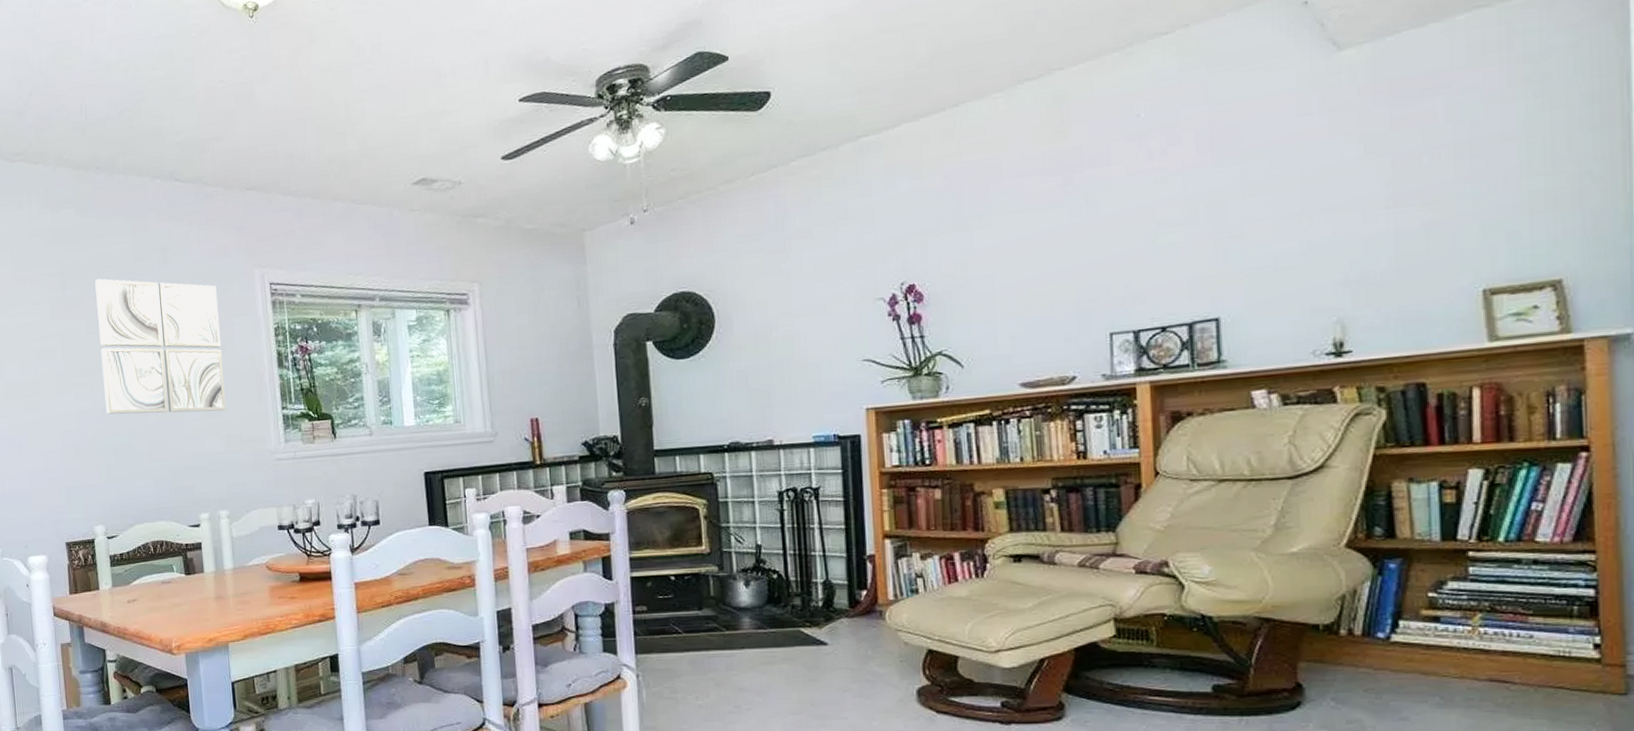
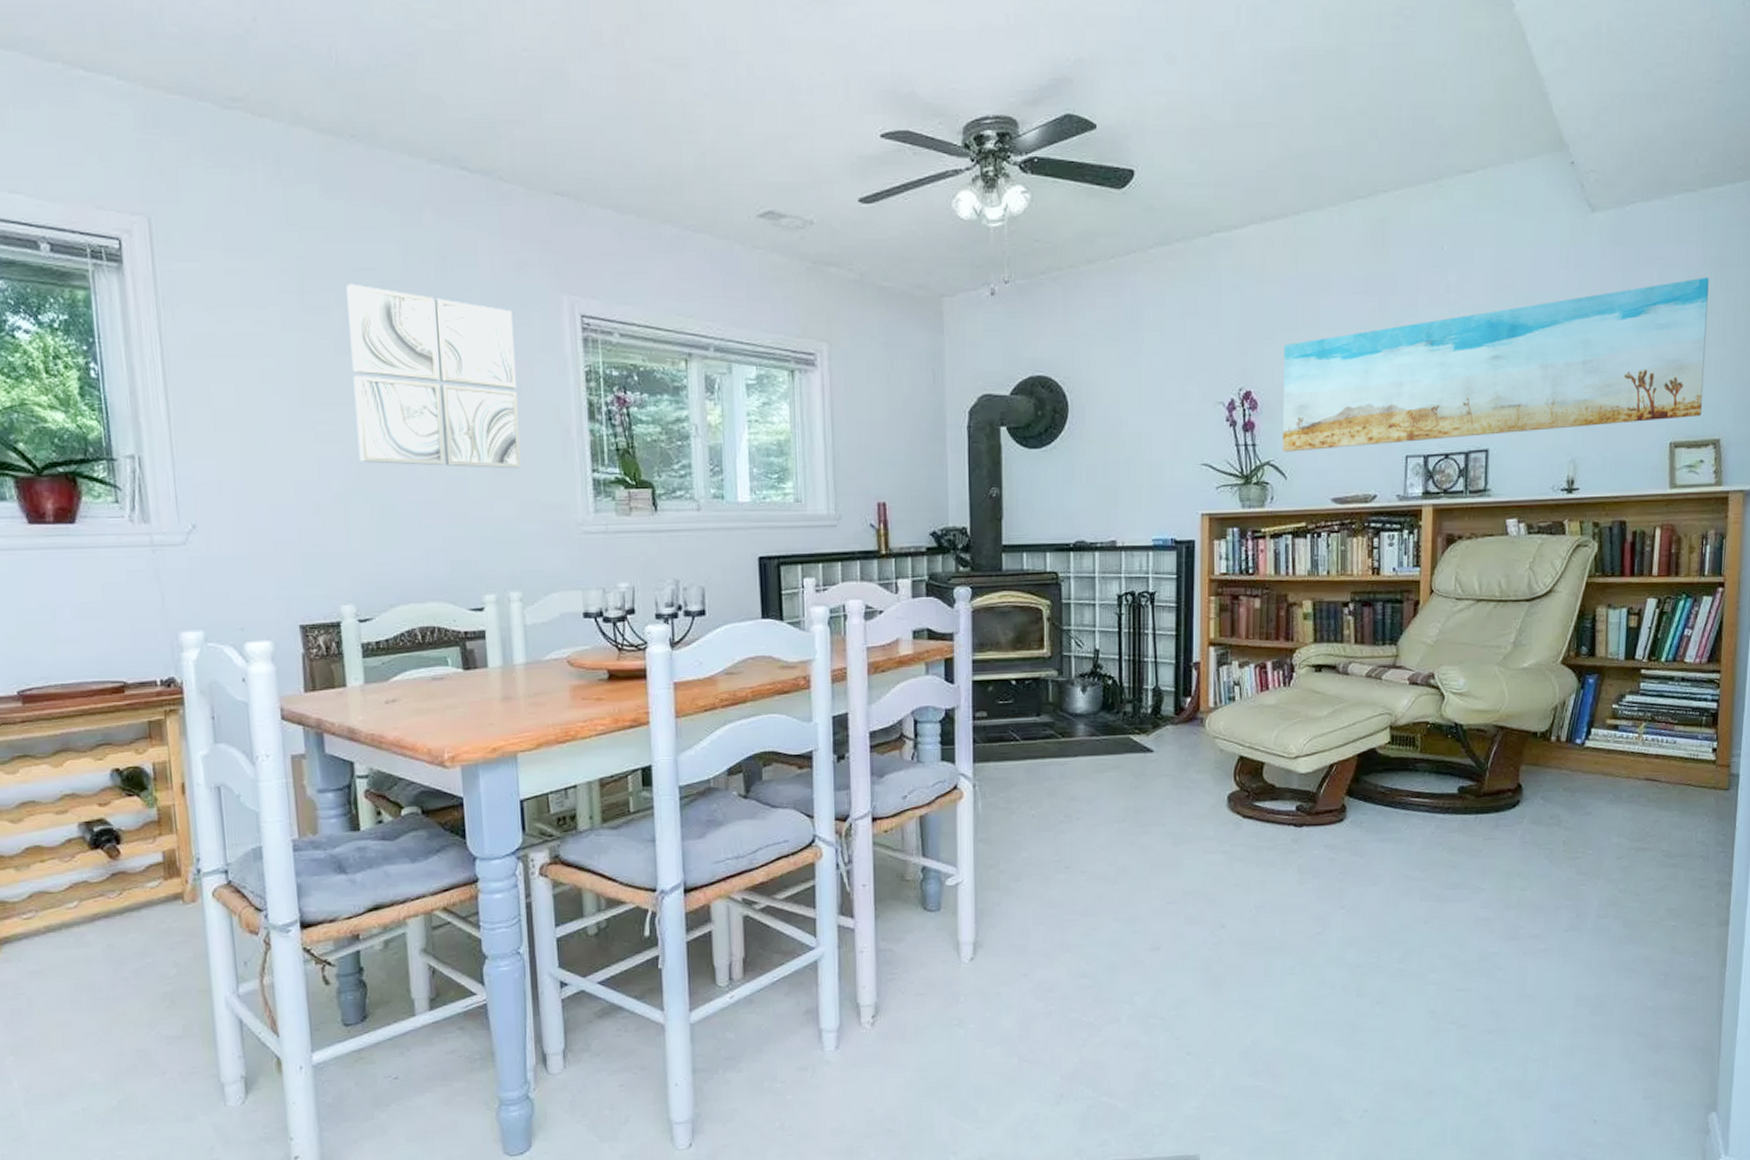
wall art: none [949,98,1530,341] -> present [1282,277,1709,452]

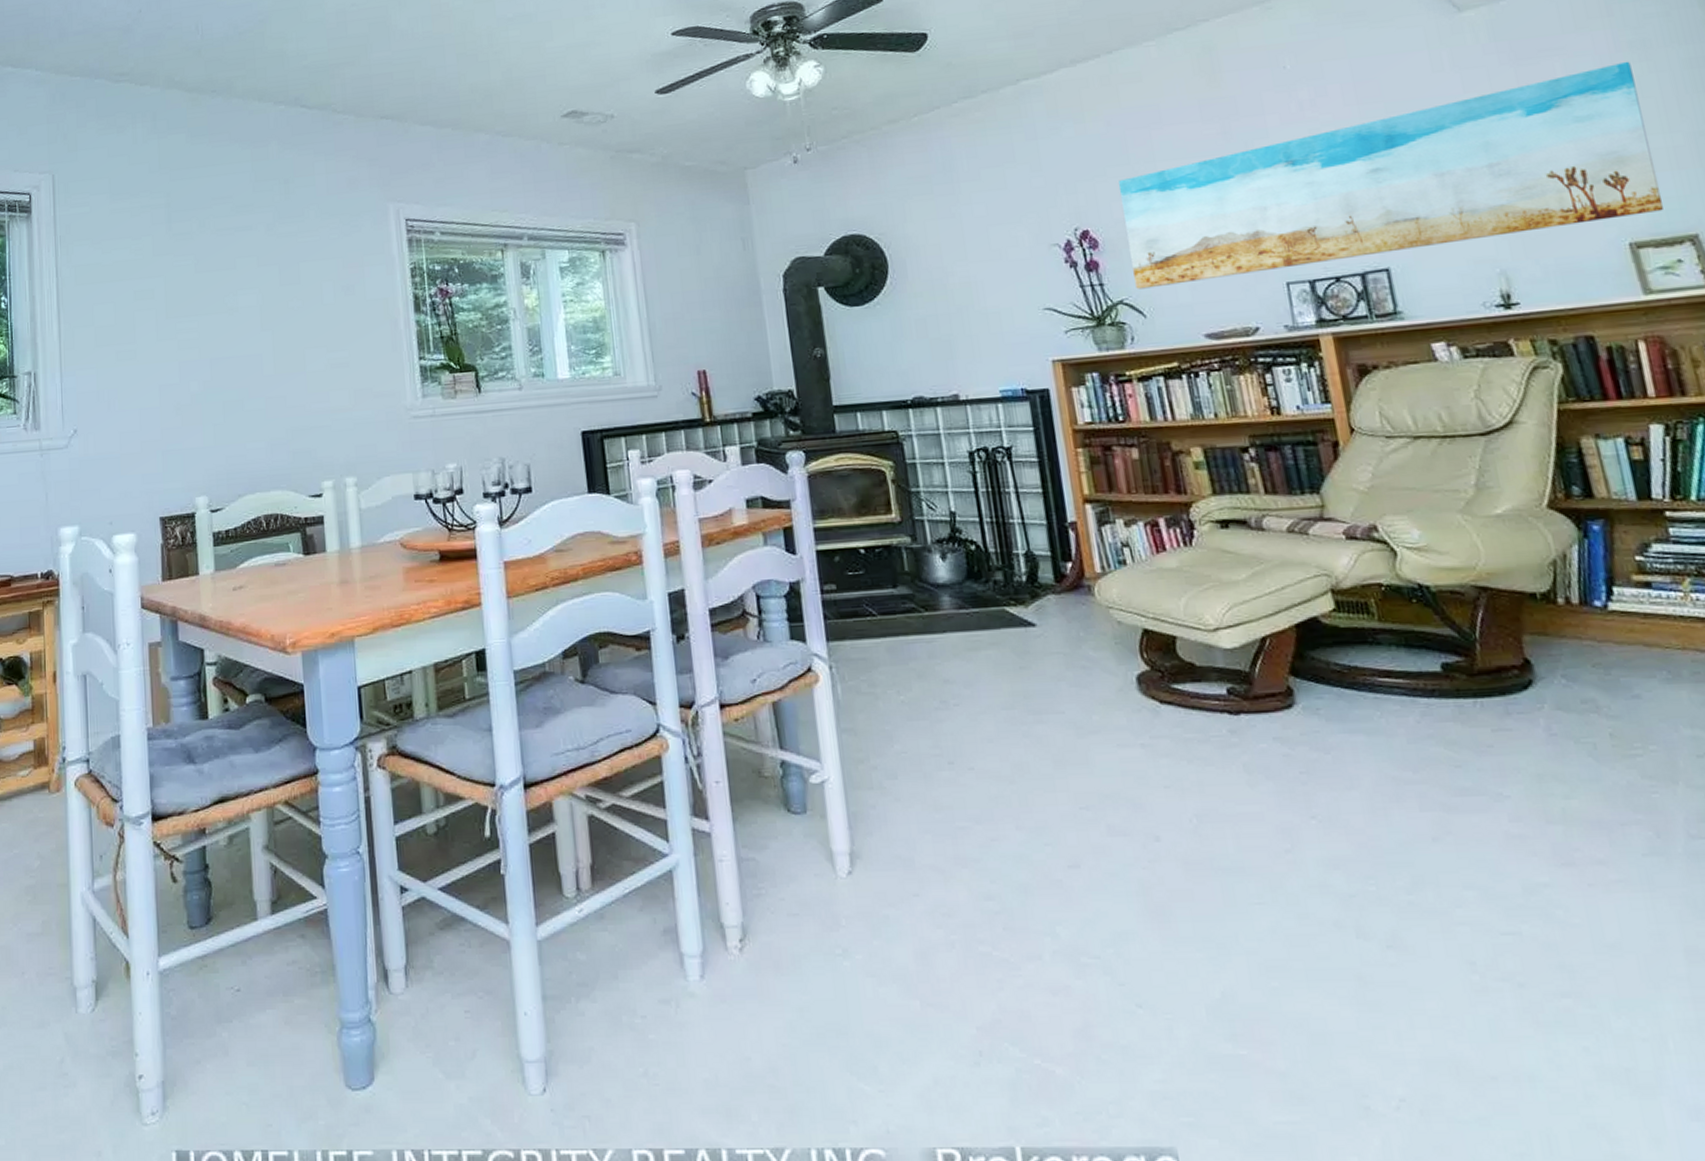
wall art: present [346,283,522,469] -> none [206,211,356,365]

